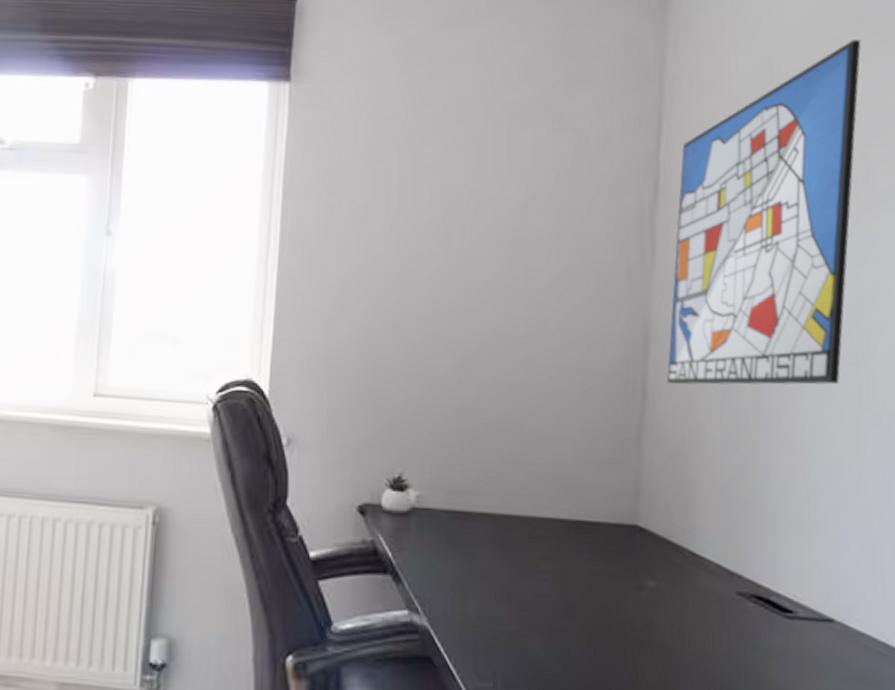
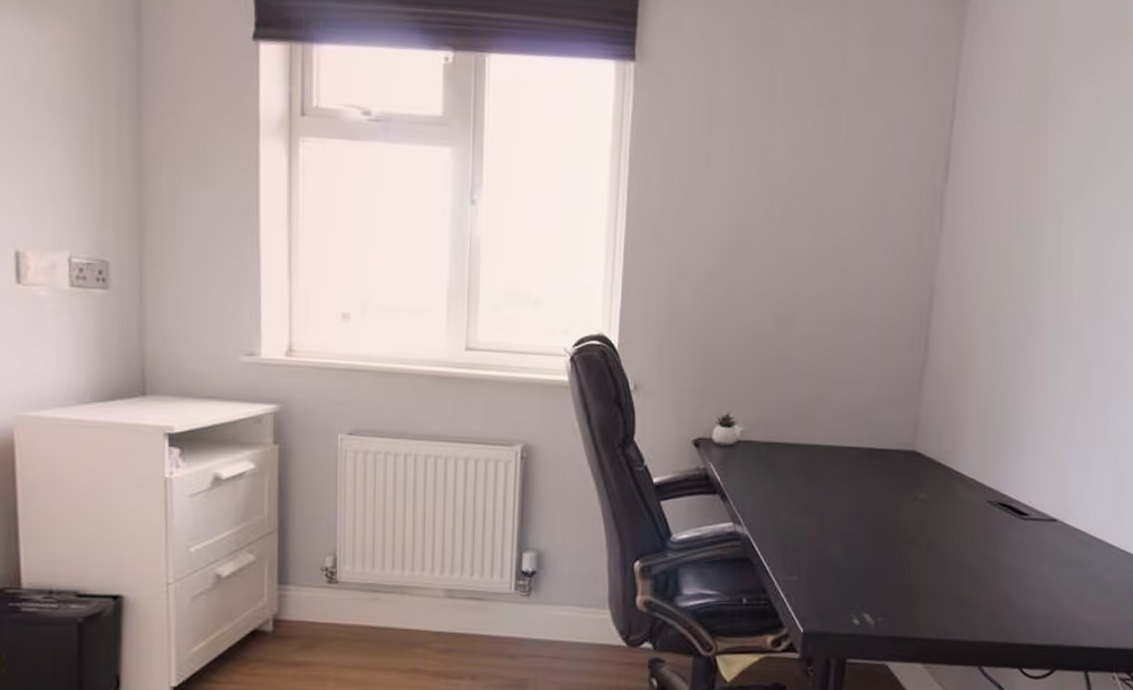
wall art: present [667,40,861,385] -> none [946,36,1124,337]

